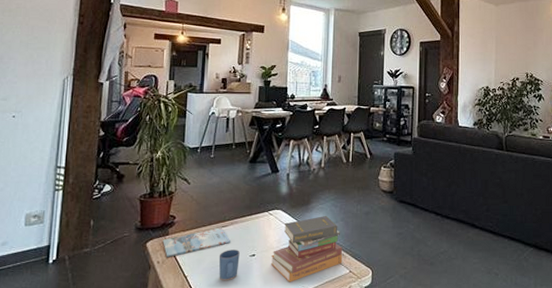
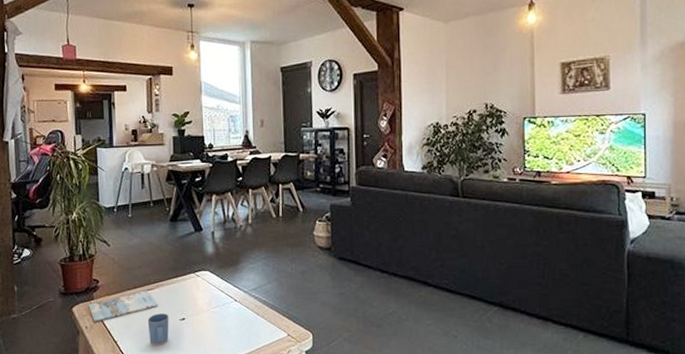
books: present [270,215,343,282] -> none [201,275,279,347]

